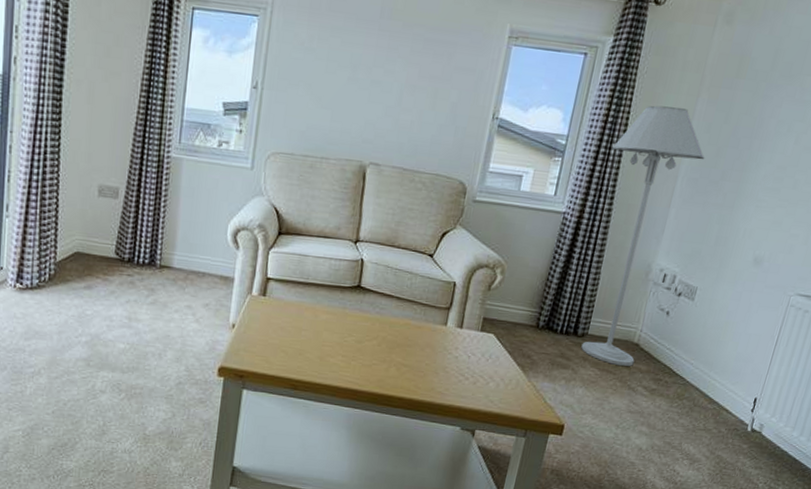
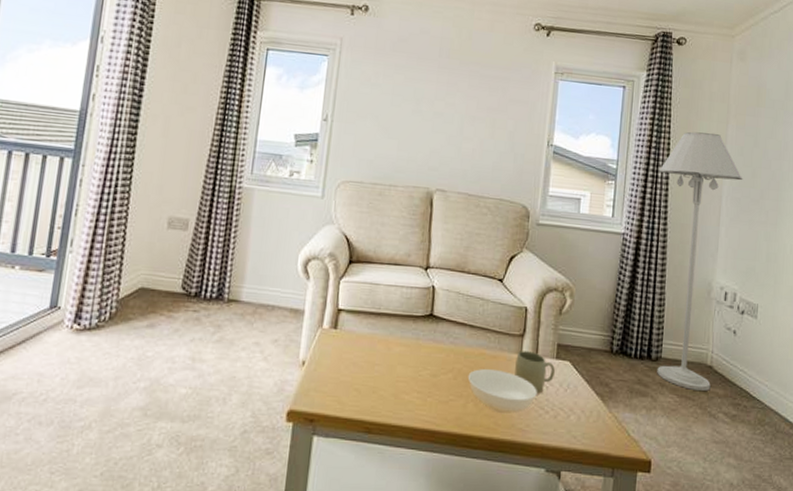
bowl: none [391,337,459,379] -> present [467,368,537,415]
mug: none [438,322,479,362] -> present [514,351,555,394]

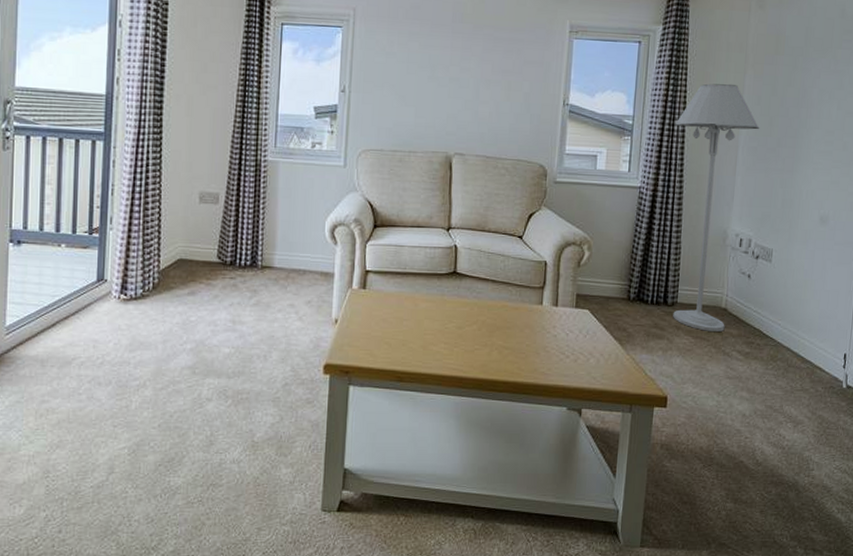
bowl: present [467,368,537,415] -> none [491,319,558,360]
mug: present [514,351,555,394] -> none [535,302,574,341]

